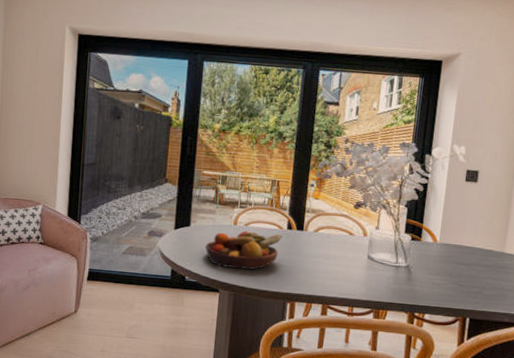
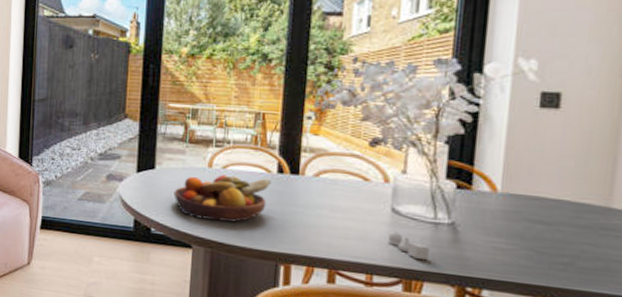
salt and pepper shaker set: none [364,273,393,294] -> present [387,231,431,260]

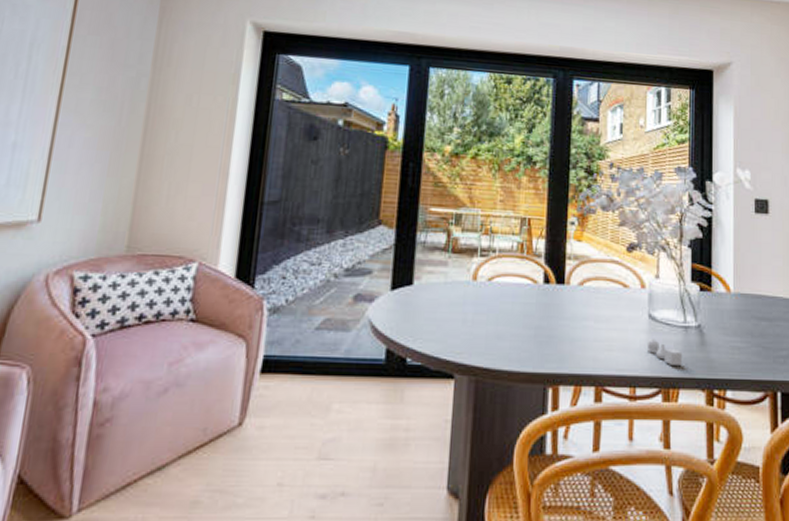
fruit bowl: present [173,174,271,222] -> none [434,288,538,343]

